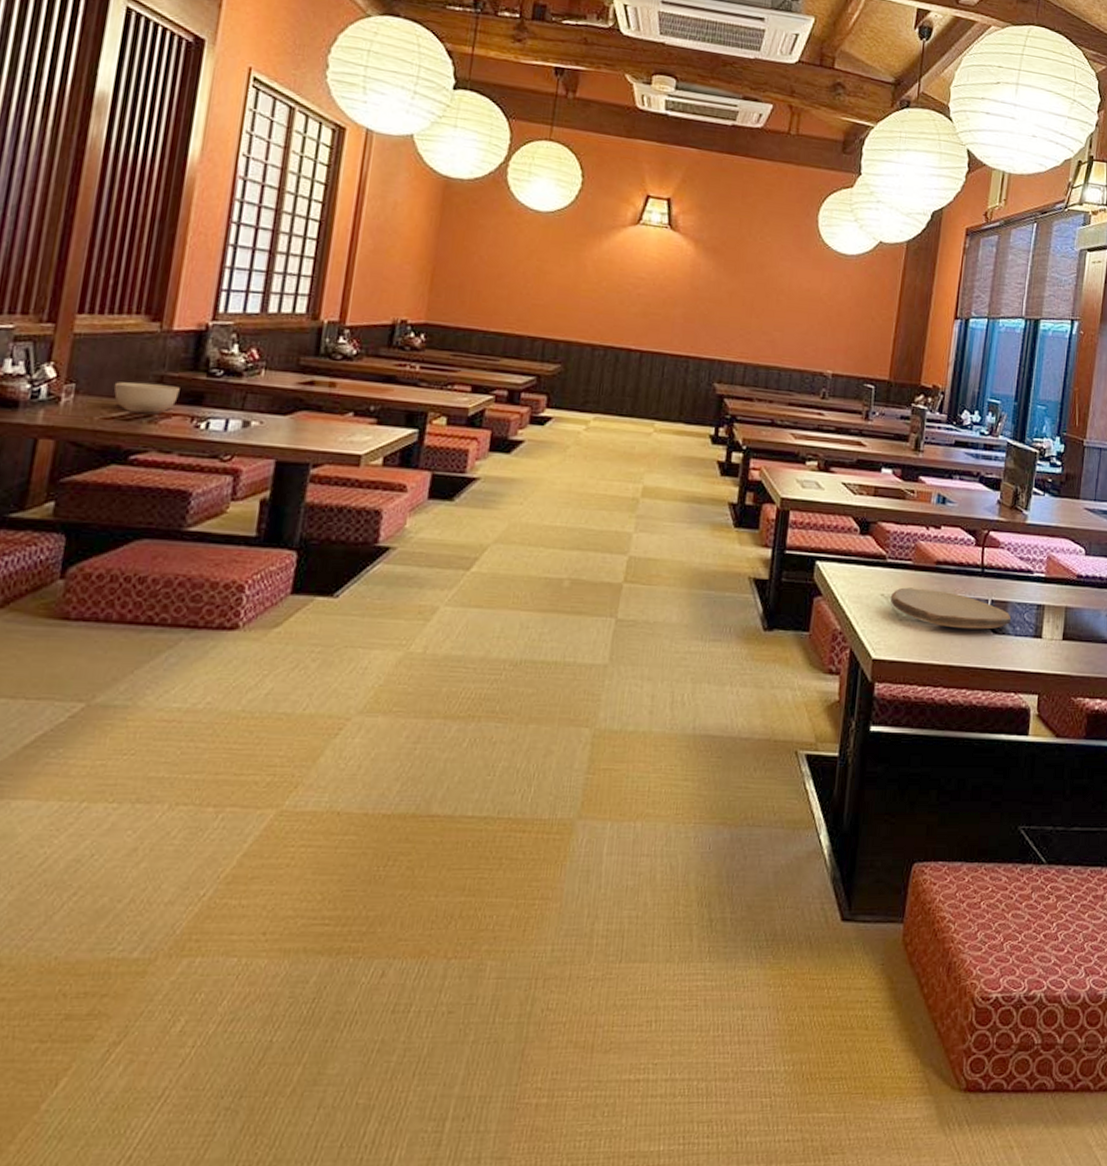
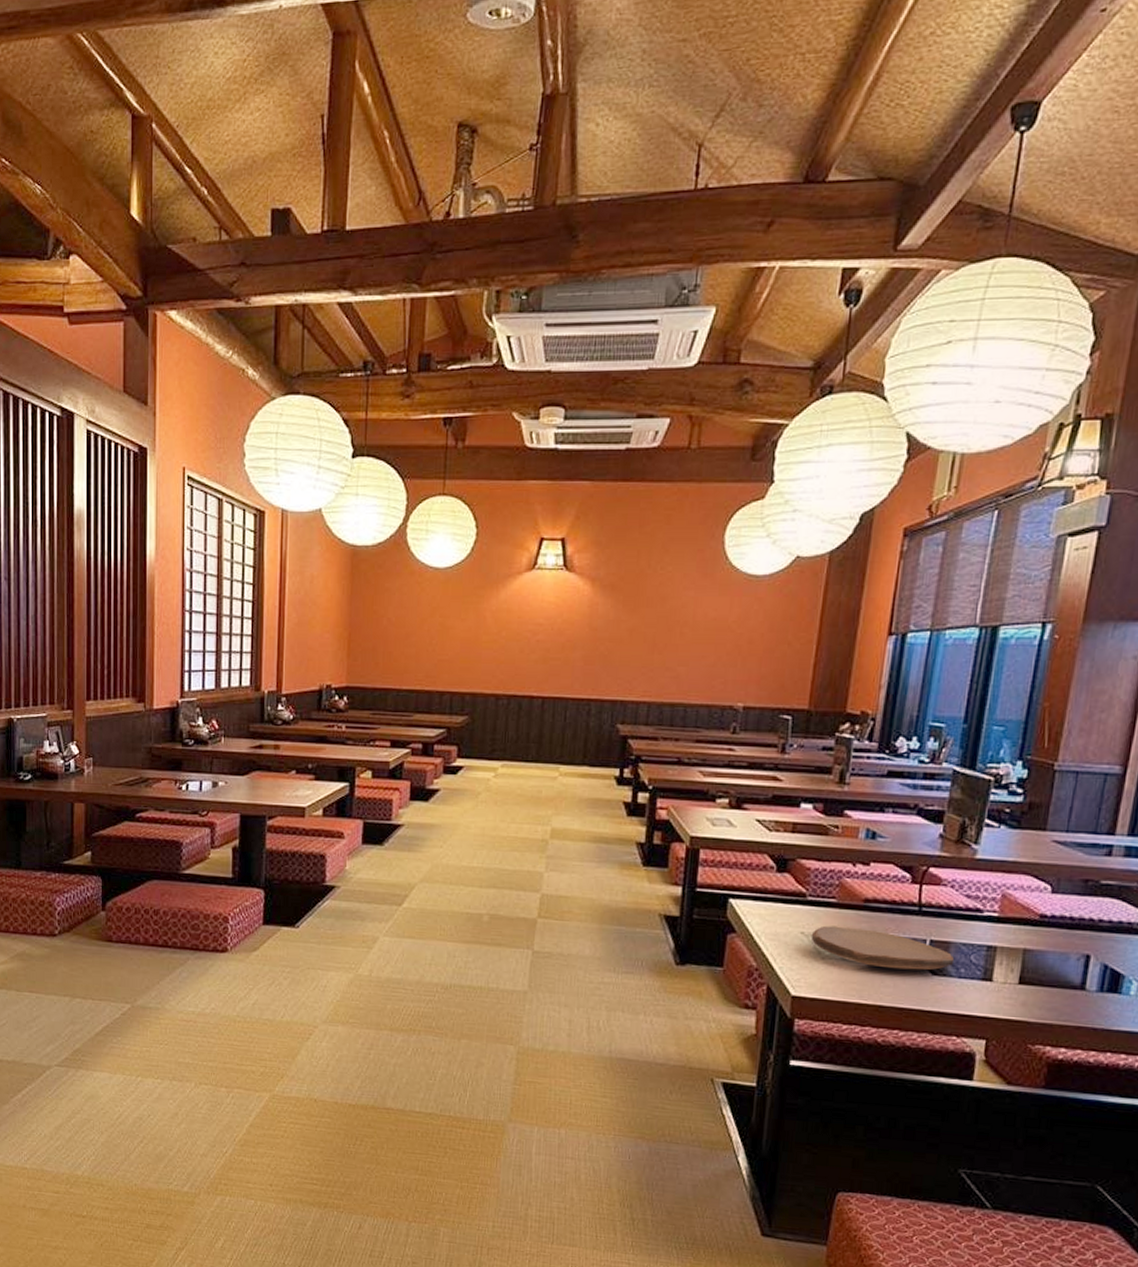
bowl: present [114,381,180,416] -> none [118,753,164,781]

